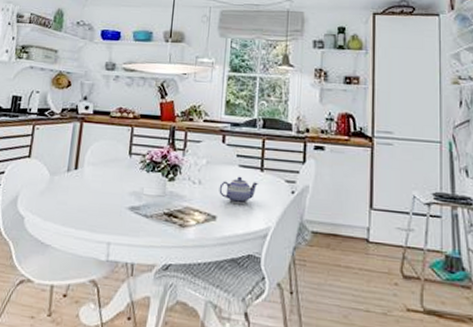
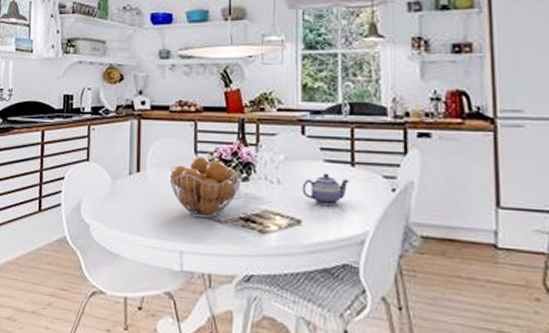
fruit basket: none [103,157,170,213] -> present [169,156,243,219]

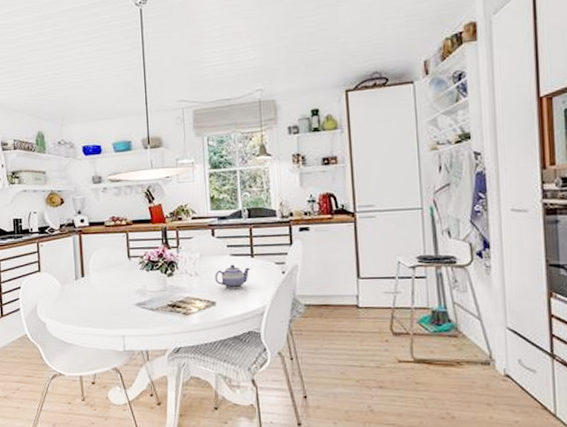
fruit basket: present [169,156,243,219] -> none [108,260,168,308]

